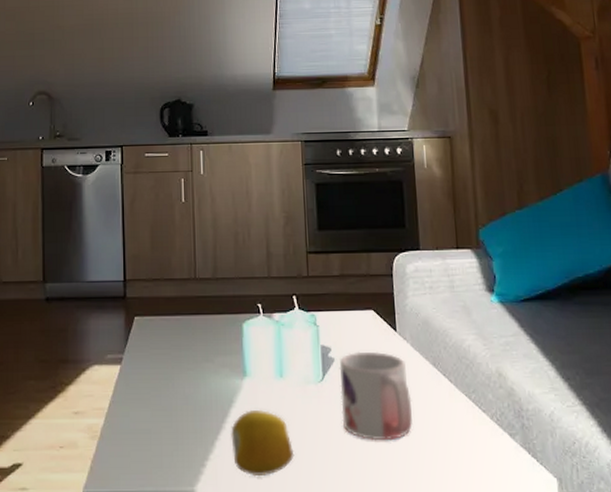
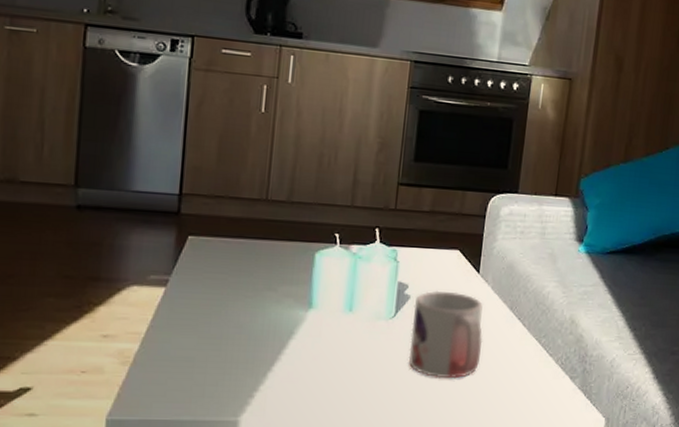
fruit: present [231,410,294,477] -> none [286,343,353,409]

